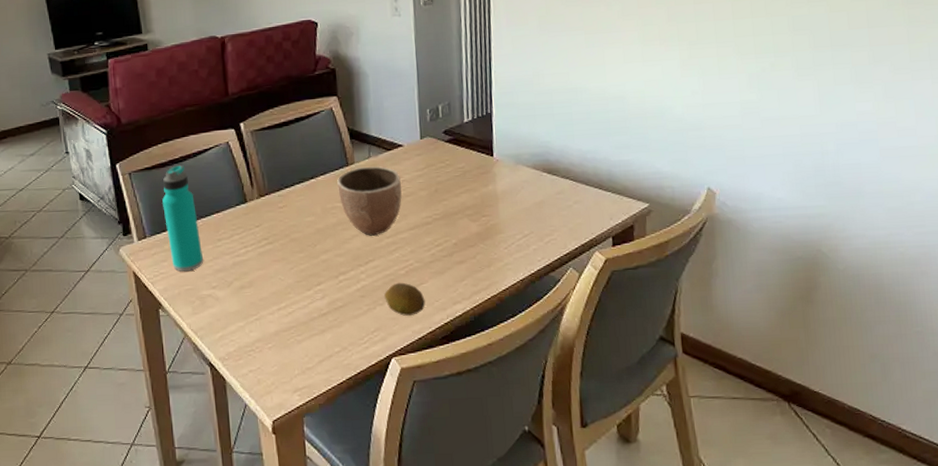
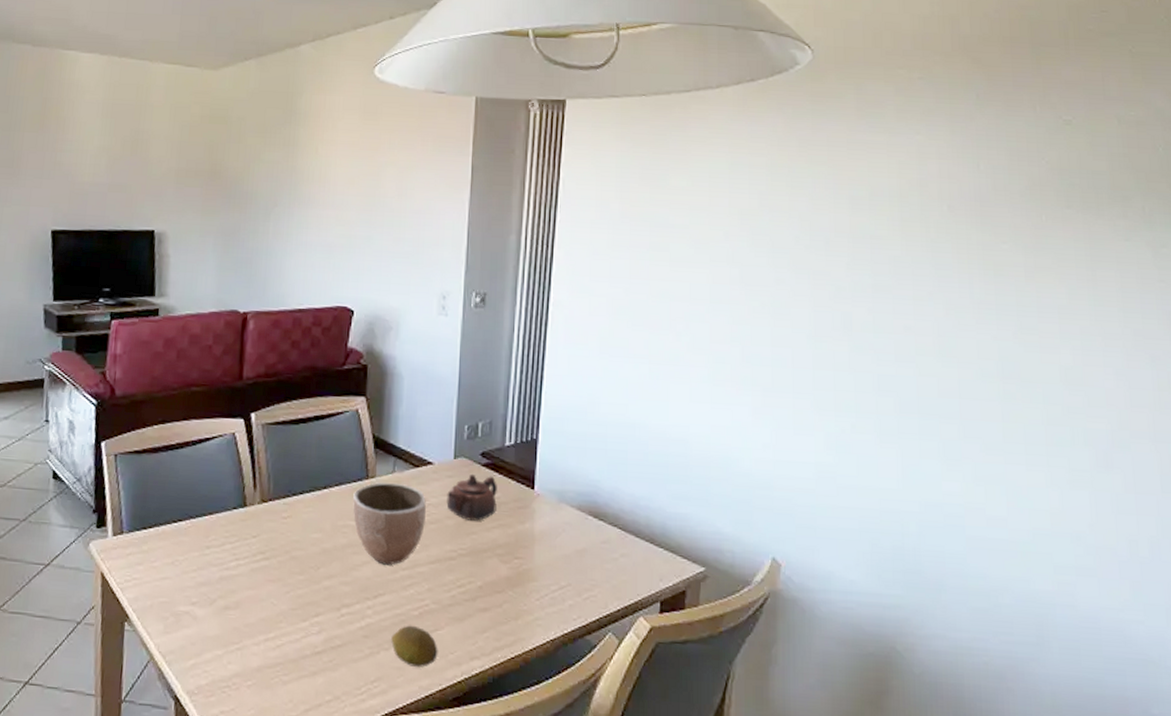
water bottle: present [162,164,204,273] -> none [148,452,187,581]
teapot: none [418,150,462,190] -> present [446,473,497,521]

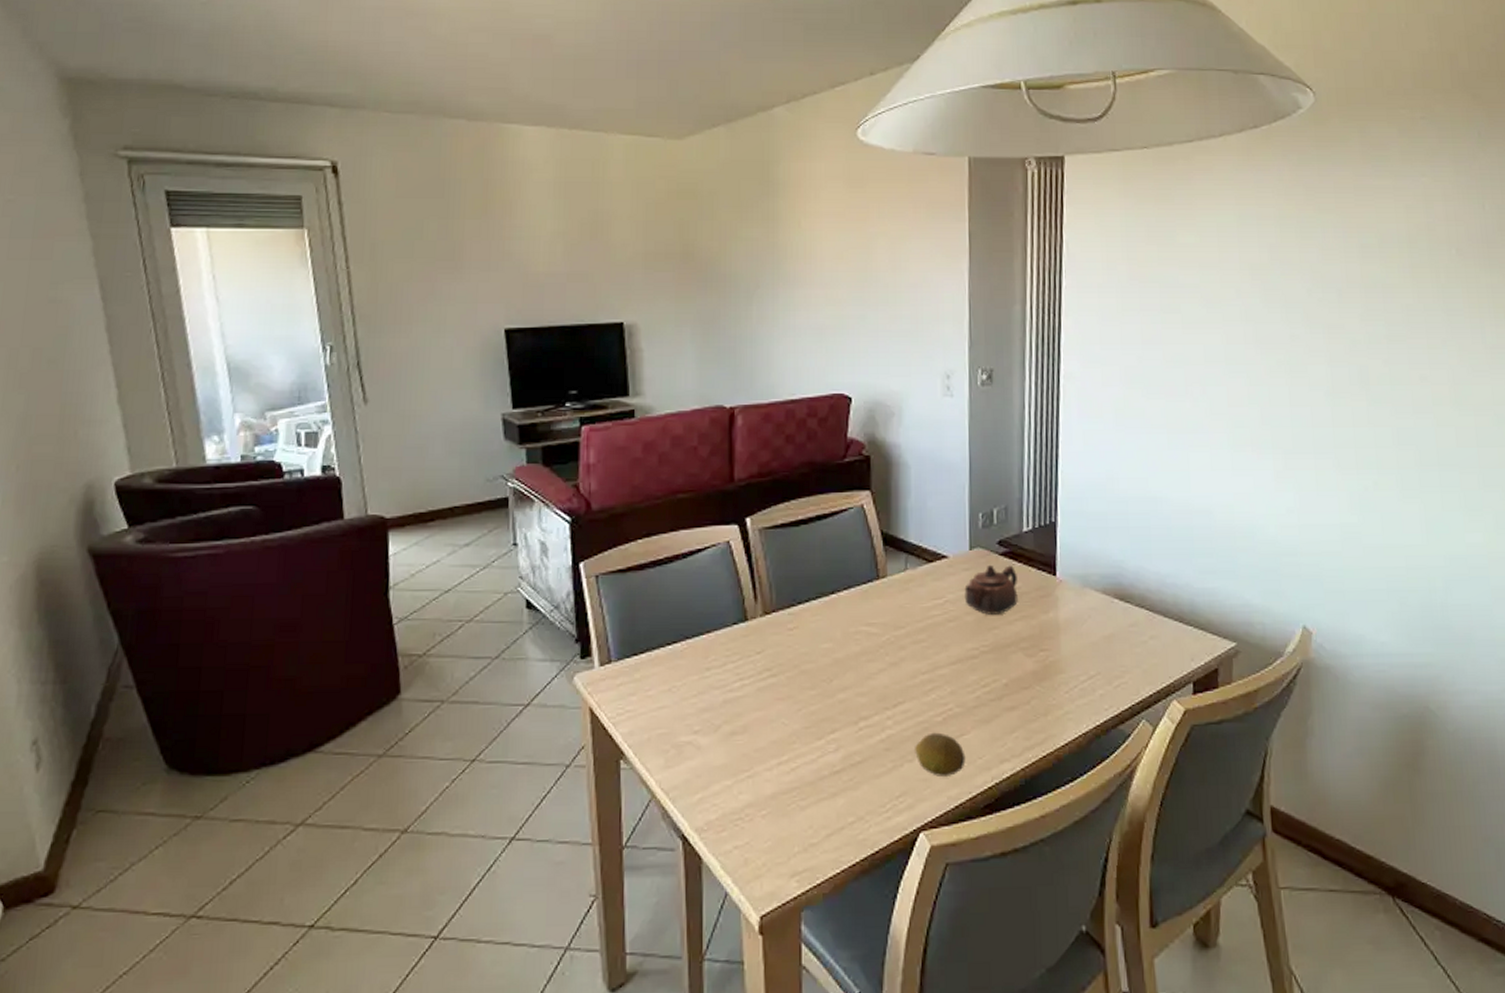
decorative bowl: present [353,482,426,565] -> none [864,581,944,671]

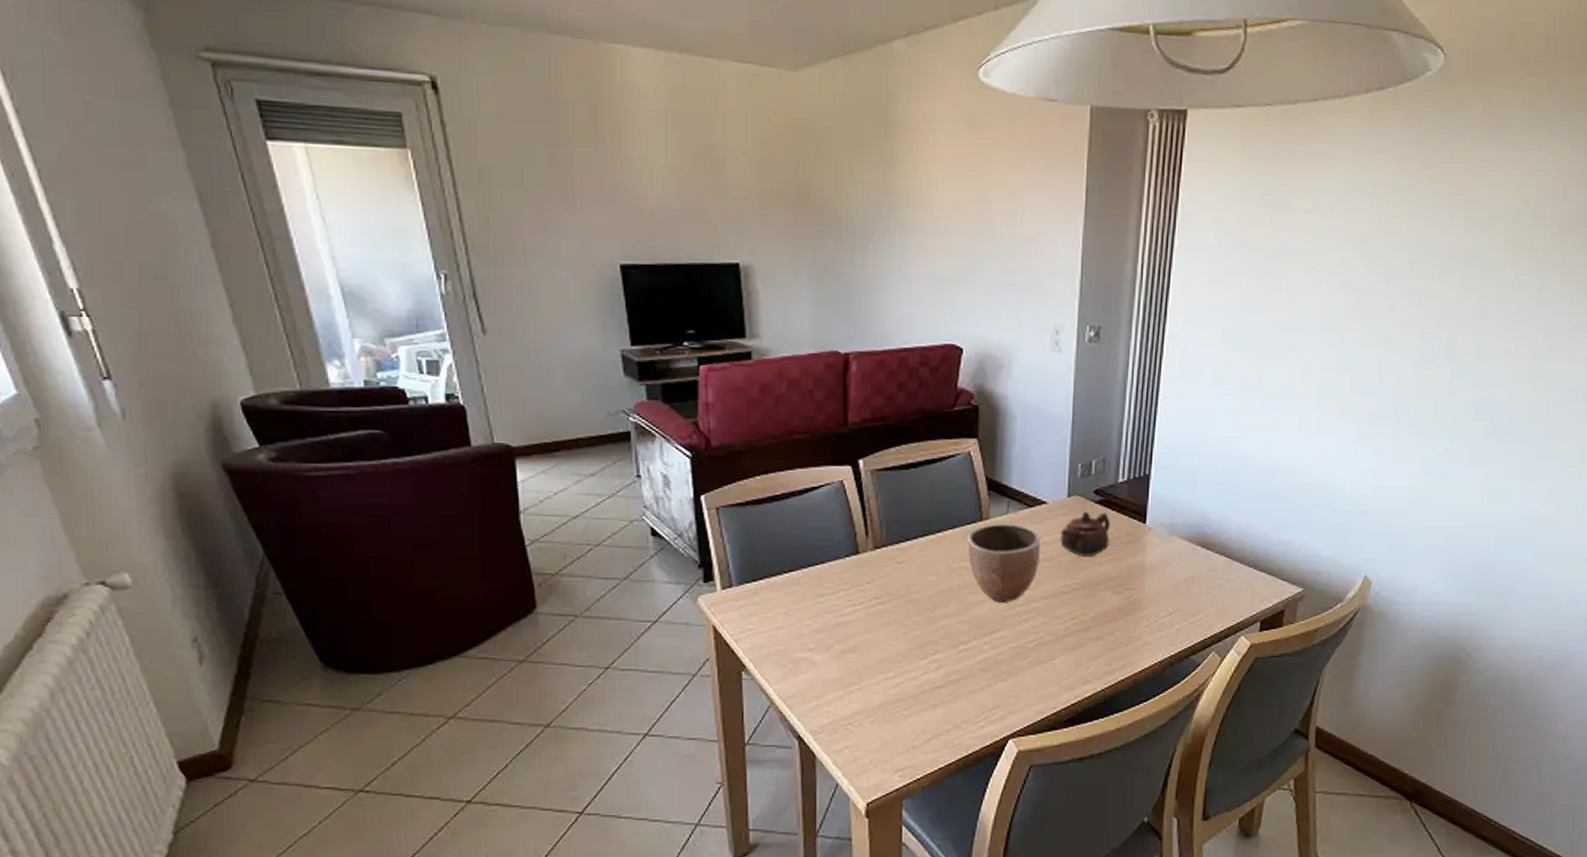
decorative bowl: none [864,581,944,671] -> present [967,523,1041,603]
fruit: present [915,732,966,776] -> none [1008,657,1053,694]

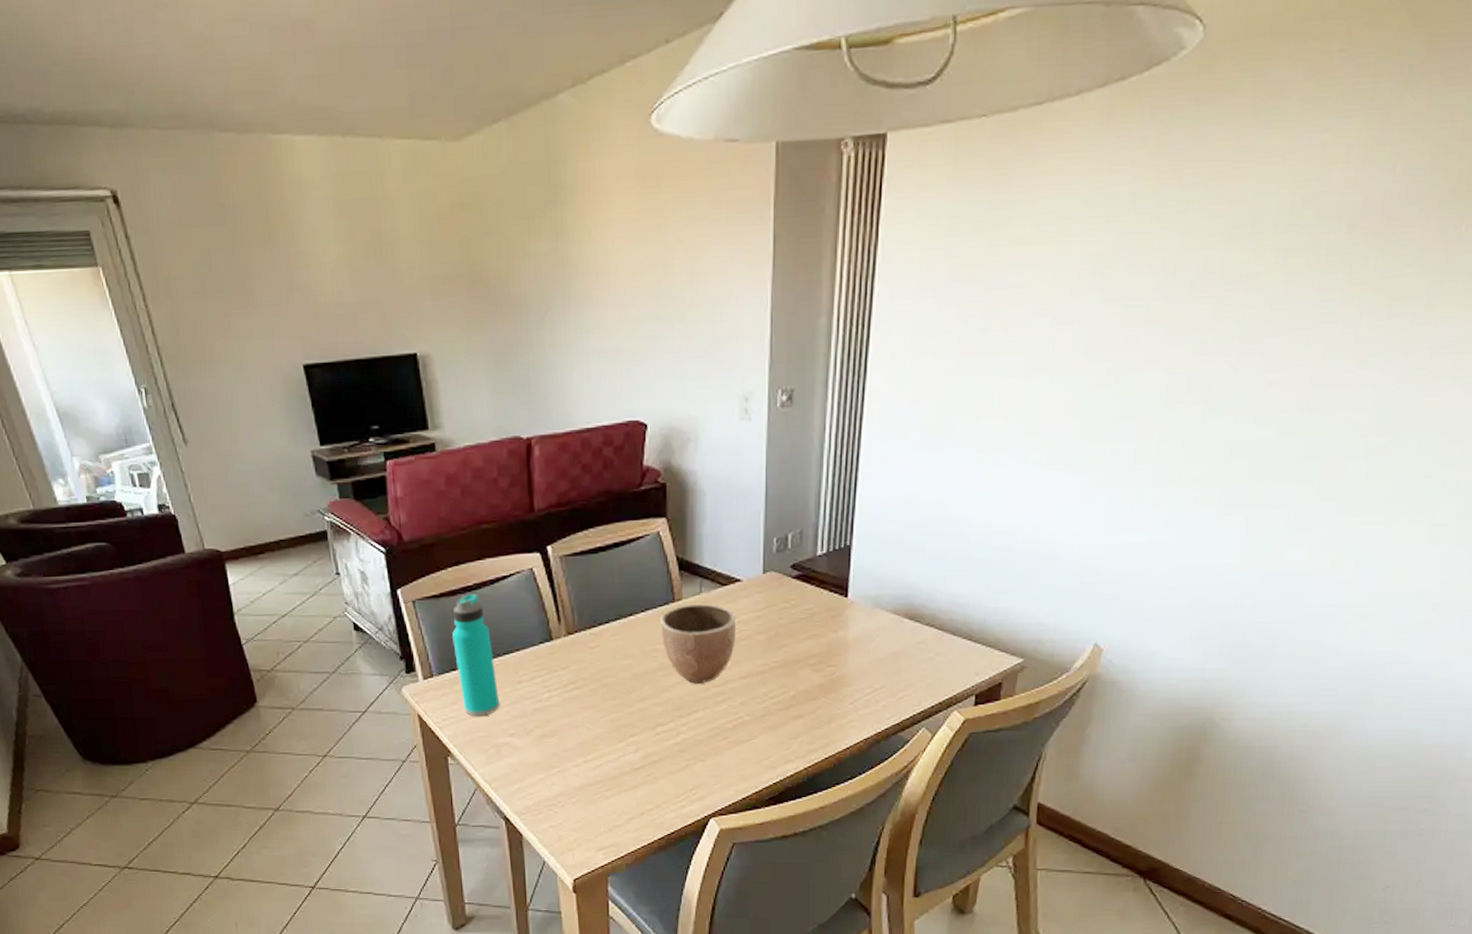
water bottle: none [756,503,801,630] -> present [452,593,500,717]
teapot: present [1060,511,1110,556] -> none [757,587,809,634]

